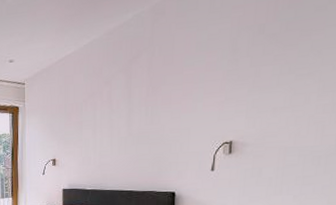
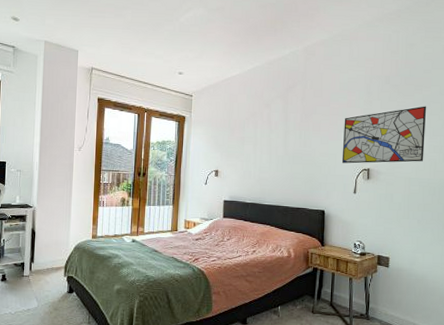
wall art: none [197,55,317,138] -> present [341,106,427,164]

